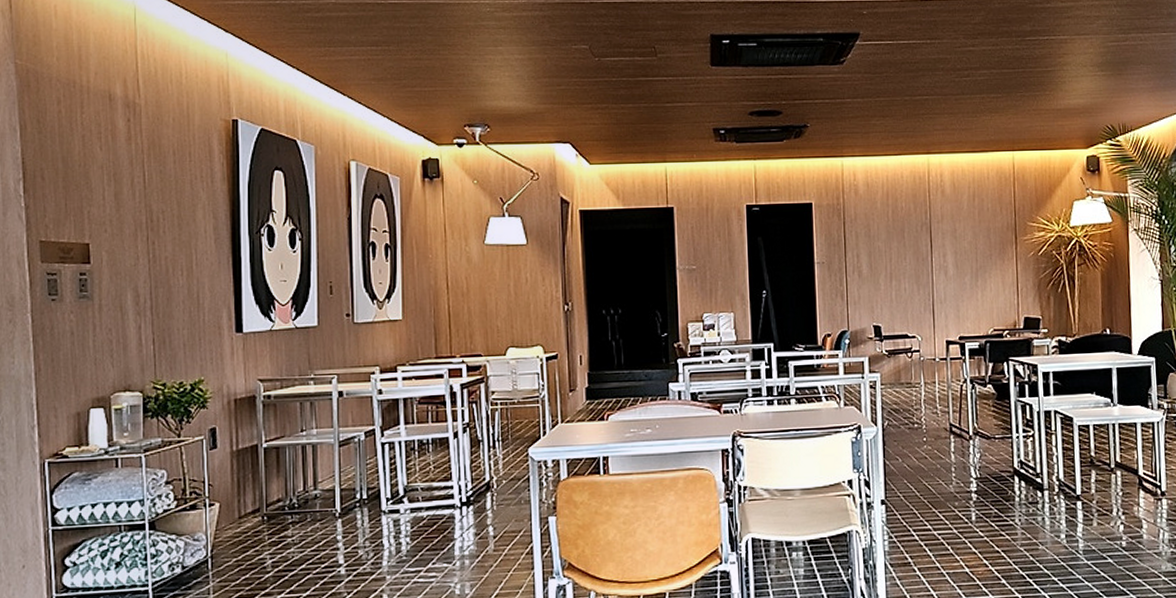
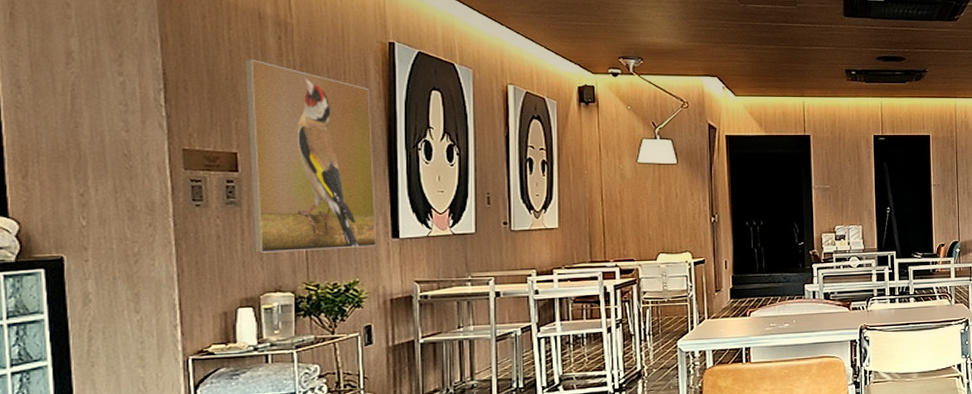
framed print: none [96,144,222,350] -> present [244,59,377,253]

